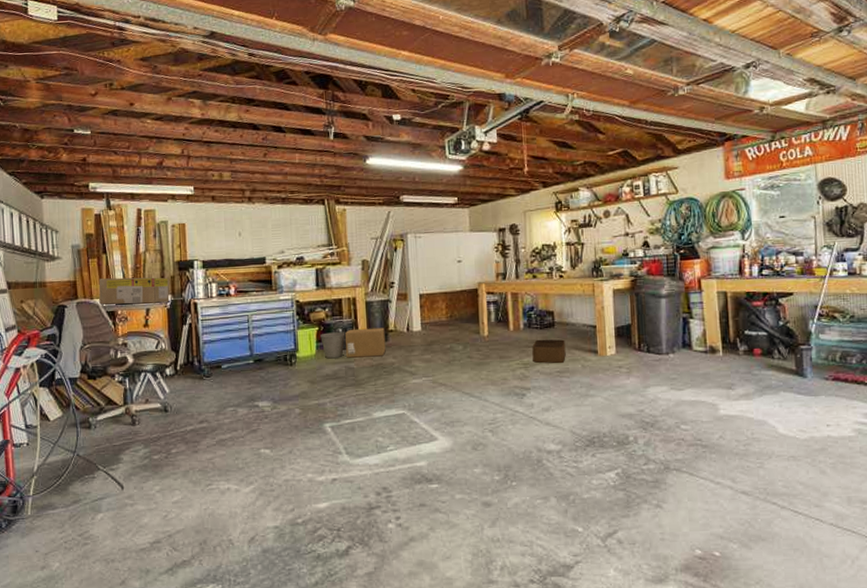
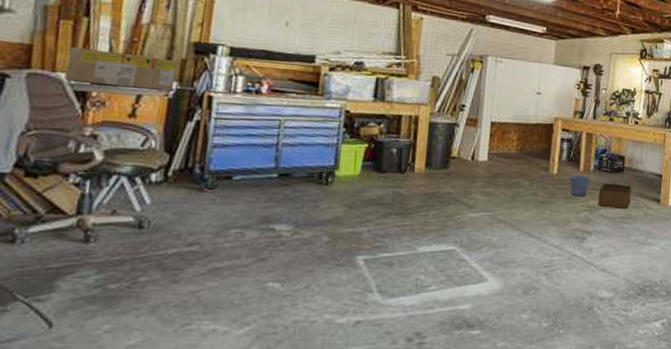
bucket: present [320,332,346,359] -> none [369,151,400,182]
box: present [345,327,386,358] -> none [397,150,447,185]
bucket: none [501,334,522,356] -> present [569,175,590,198]

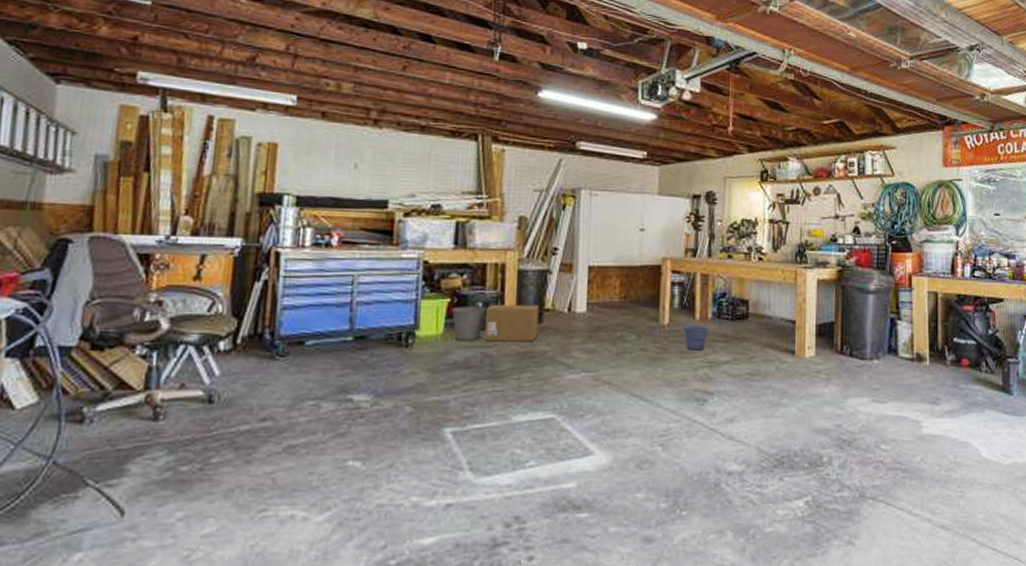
cardboard box: present [64,47,179,91] -> none [127,206,243,249]
bucket: none [369,151,400,182] -> present [452,306,487,341]
box: none [397,150,447,185] -> present [485,304,539,342]
storage bin: present [598,183,632,210] -> none [719,333,759,365]

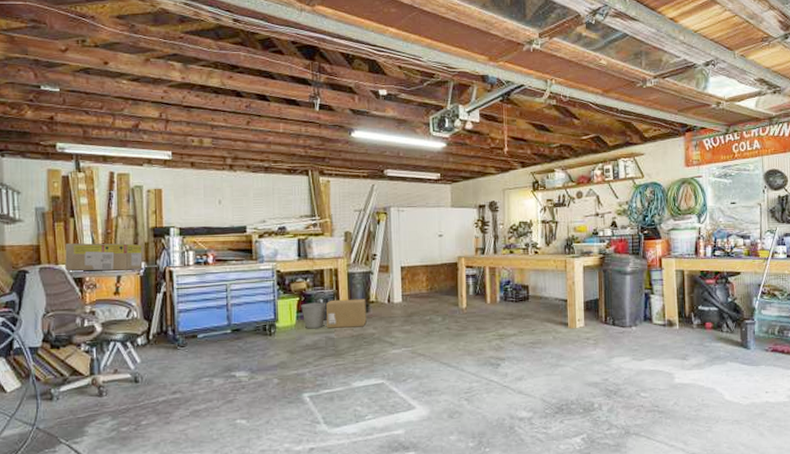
cardboard box: none [127,206,243,249] -> present [65,243,144,272]
bucket: present [684,325,709,352] -> none [478,307,498,328]

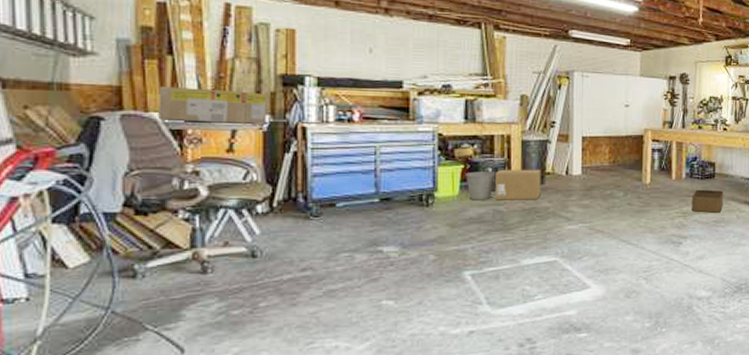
storage bin: none [507,312,539,336] -> present [692,189,723,214]

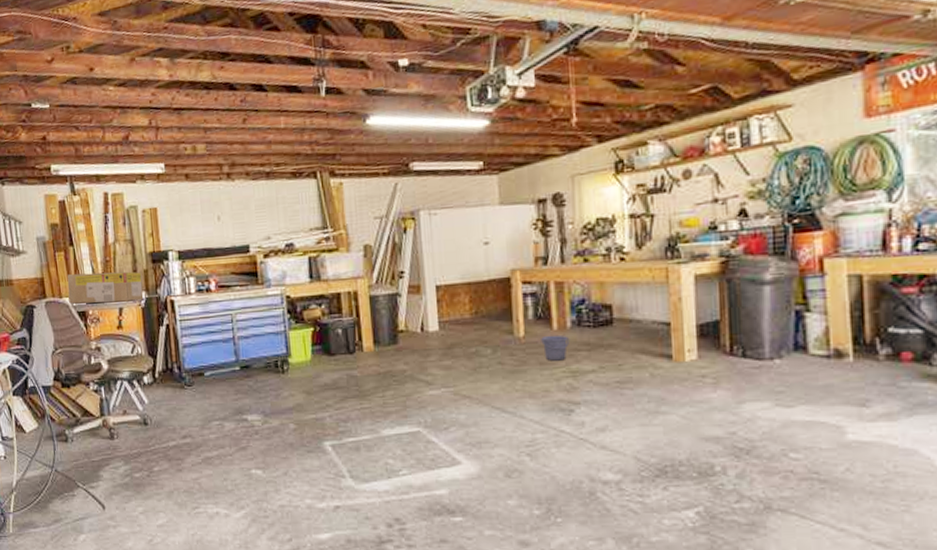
bucket: present [466,171,496,201] -> none [316,333,346,365]
box: present [495,169,541,200] -> none [346,327,396,364]
bucket: none [662,183,683,205] -> present [541,335,569,362]
storage bin: present [692,189,723,214] -> none [582,340,629,372]

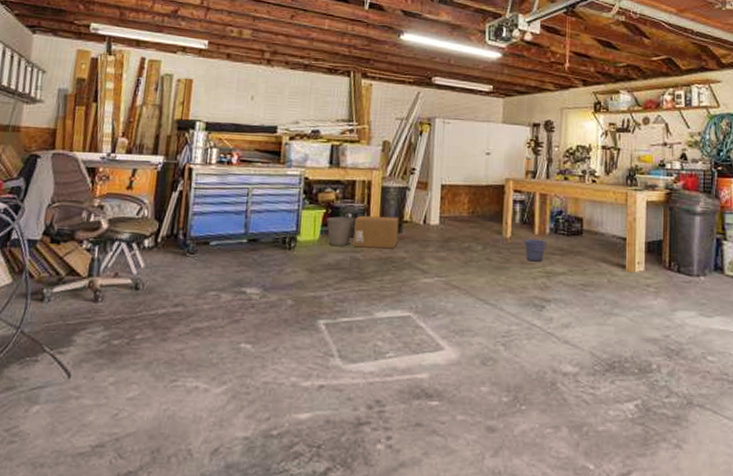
cardboard box: present [67,271,144,305] -> none [79,130,165,165]
bucket: none [316,333,346,365] -> present [327,216,355,247]
box: none [346,327,396,364] -> present [353,215,399,249]

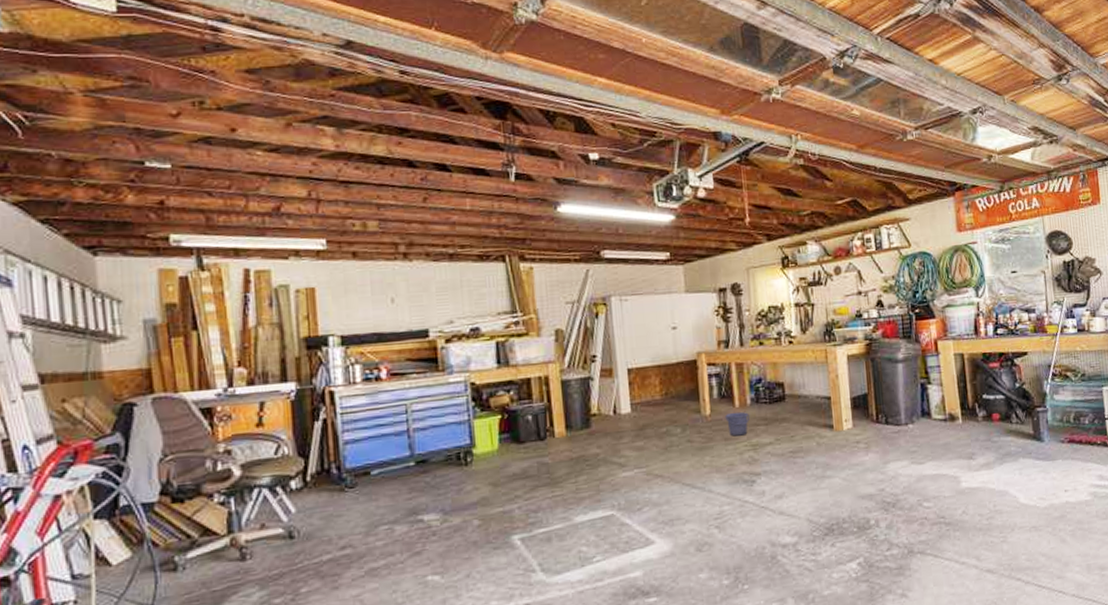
bucket: present [327,216,355,247] -> none [504,419,537,454]
box: present [353,215,399,249] -> none [536,411,588,451]

